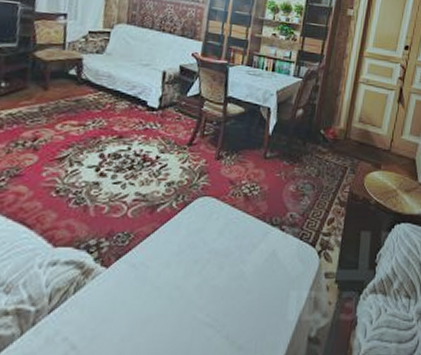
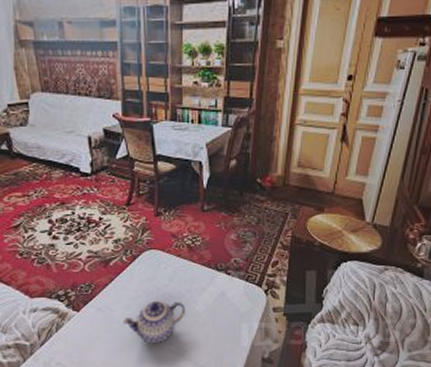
teapot: none [157,257,232,316] -> present [123,300,186,345]

